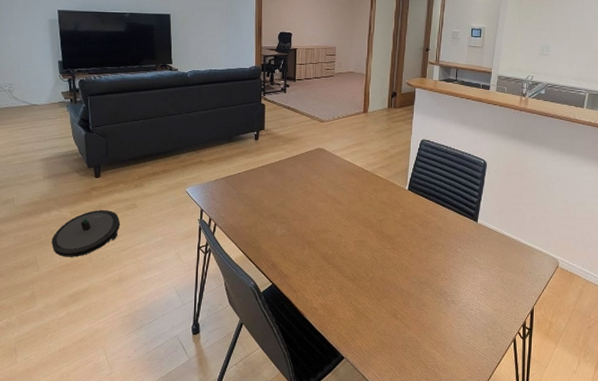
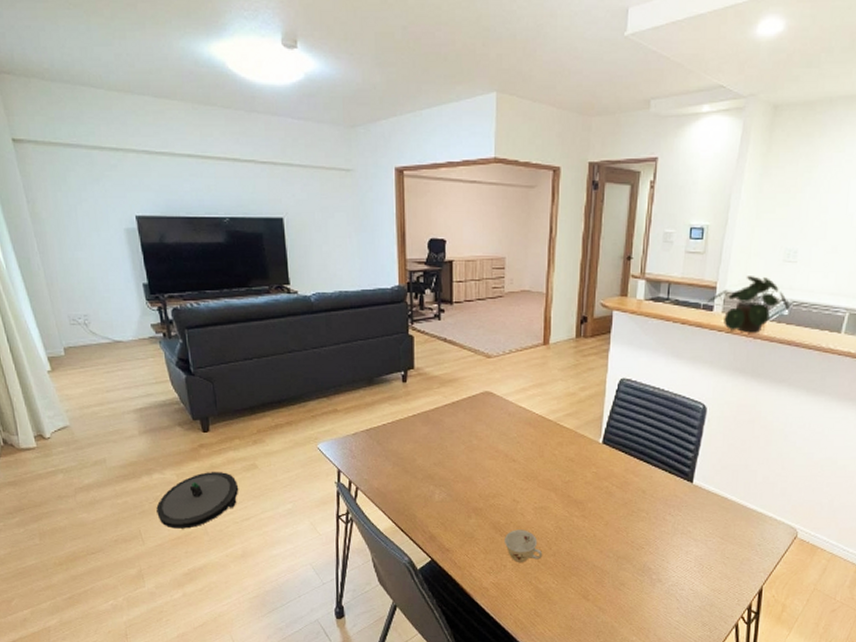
teacup: none [331,259,361,286] -> present [505,530,542,562]
potted plant: none [484,64,545,106] -> present [706,276,790,332]

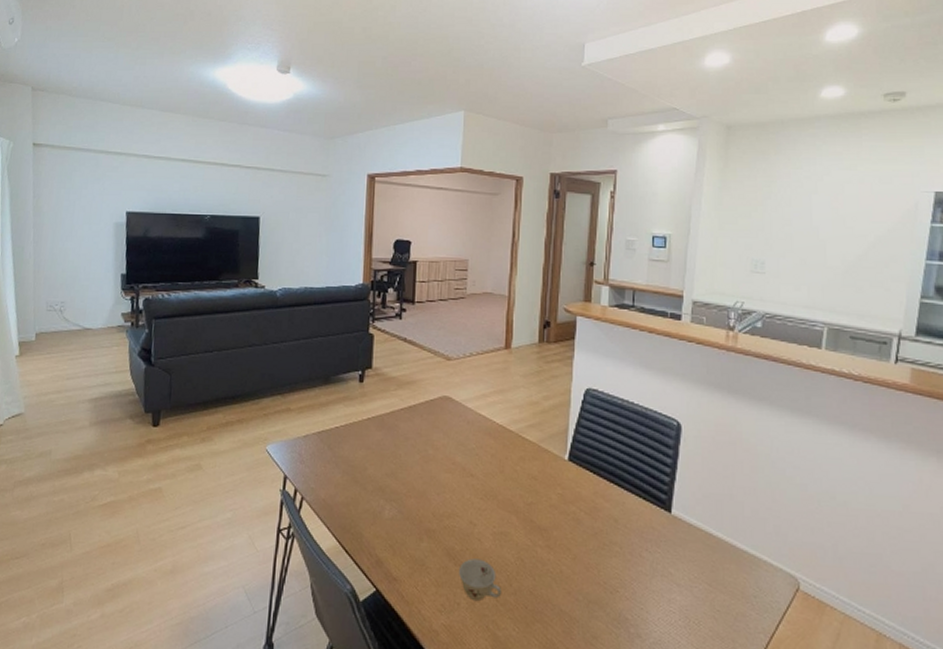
robot vacuum: present [156,472,239,529] -> none [91,470,180,535]
potted plant: present [706,276,790,332] -> none [673,285,762,344]

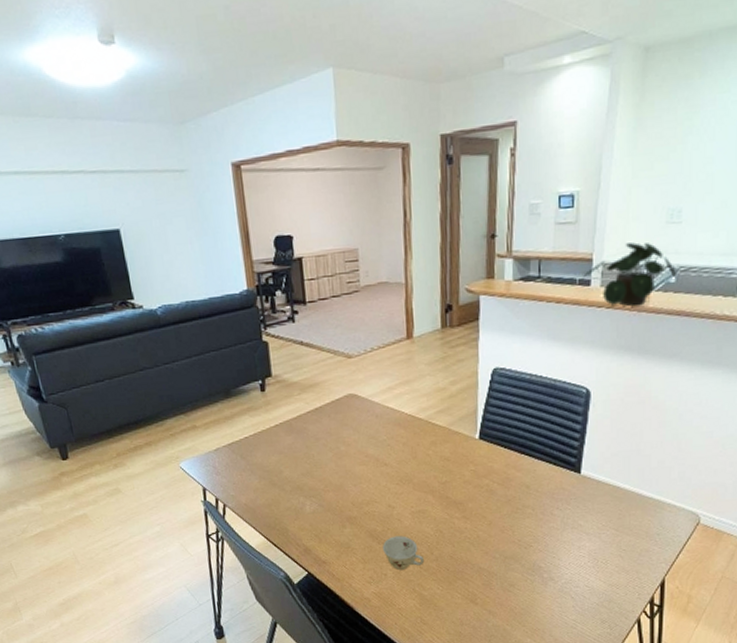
potted plant: none [673,285,762,344] -> present [582,242,676,306]

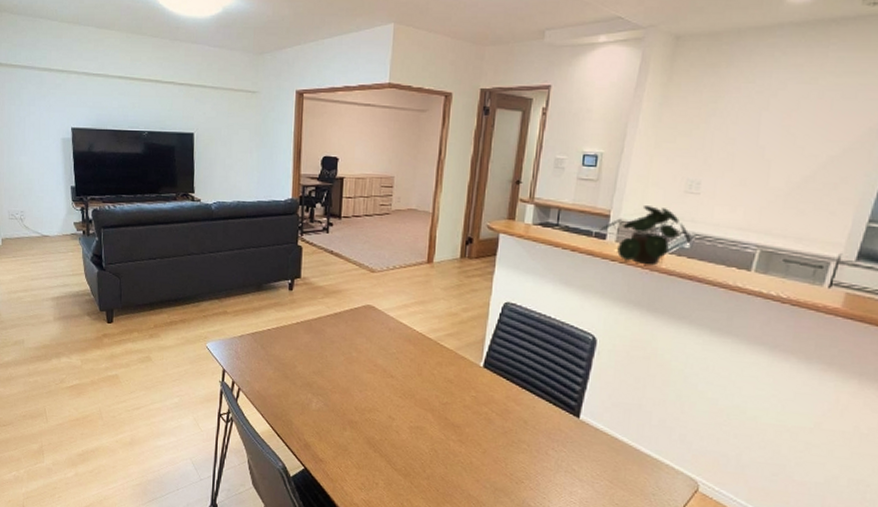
teacup: present [383,536,424,570] -> none [378,447,415,482]

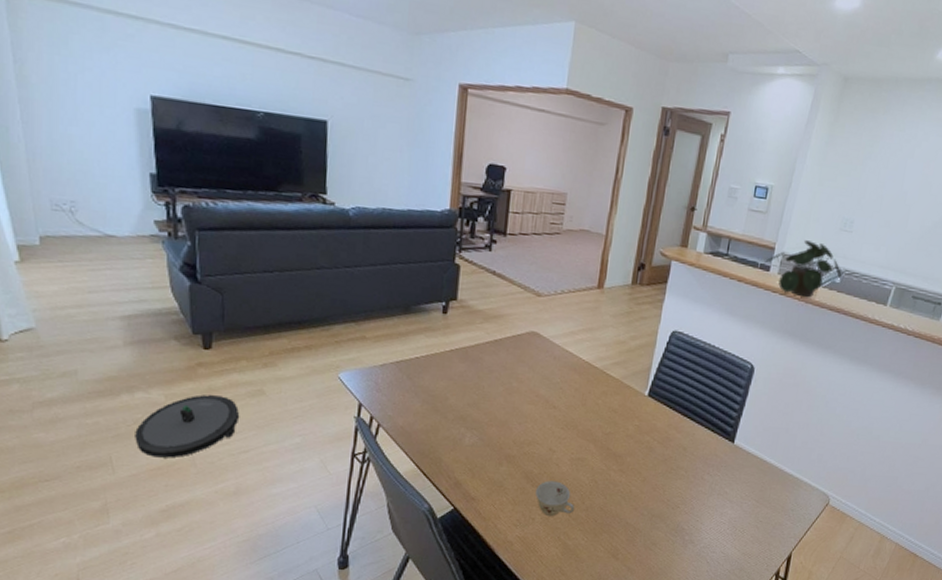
robot vacuum: none [61,360,134,412] -> present [135,394,240,458]
teacup: none [378,447,415,482] -> present [535,480,574,516]

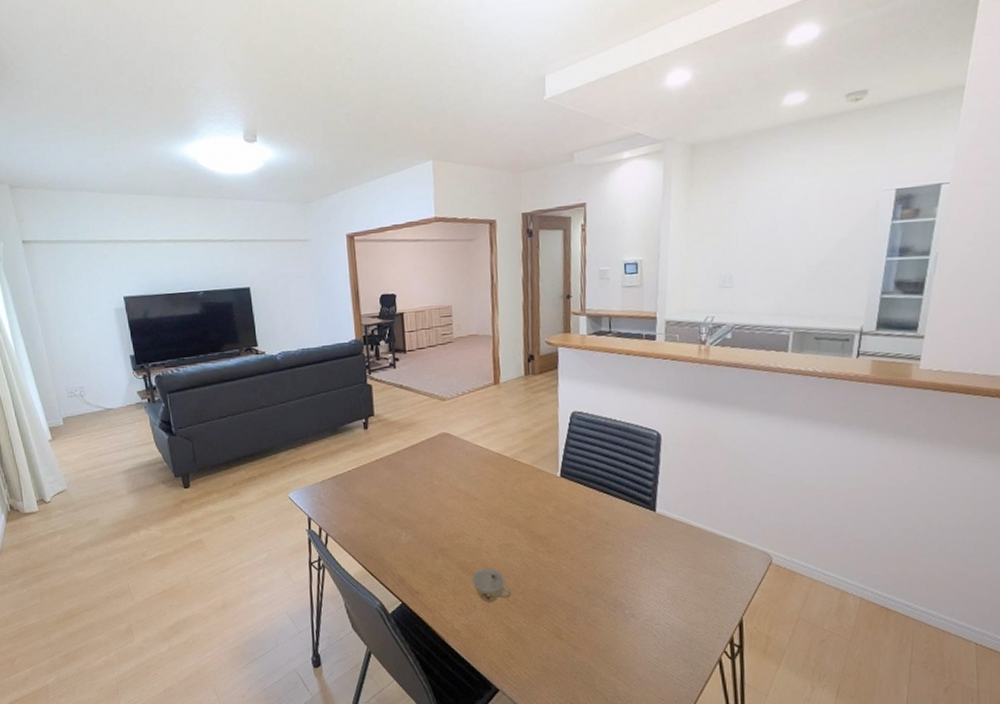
robot vacuum: present [135,394,240,458] -> none [143,525,218,583]
potted plant: present [763,240,842,297] -> none [648,303,732,358]

